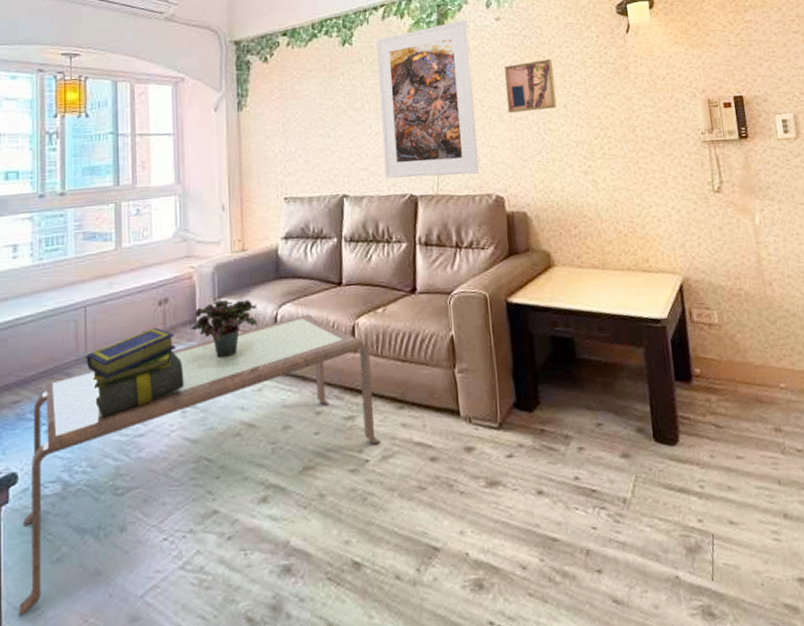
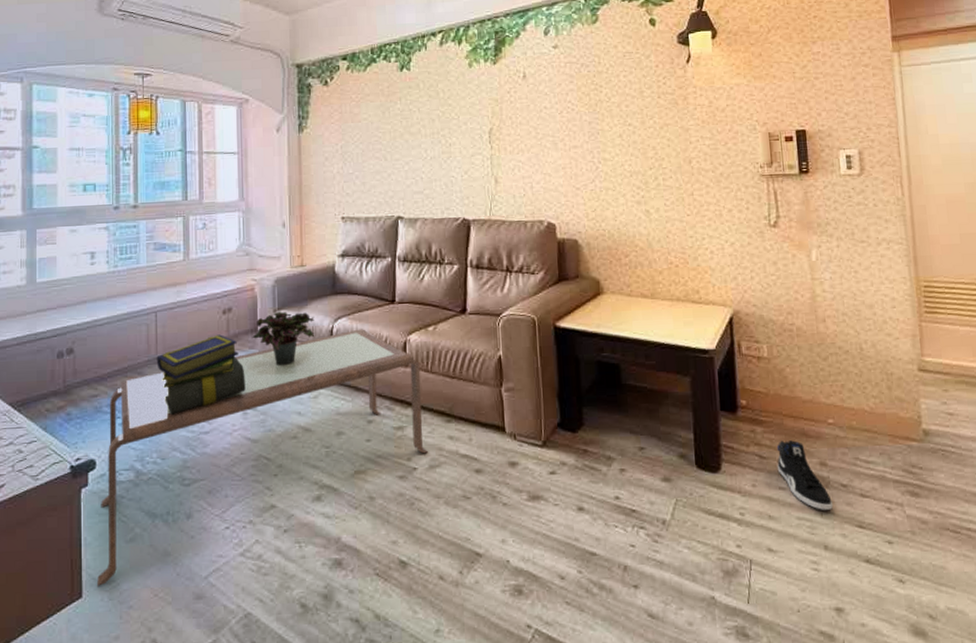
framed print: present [376,19,480,179] -> none [434,47,532,202]
wall art: present [504,58,557,113] -> none [560,87,612,141]
sneaker: none [732,407,790,478] -> present [777,440,833,510]

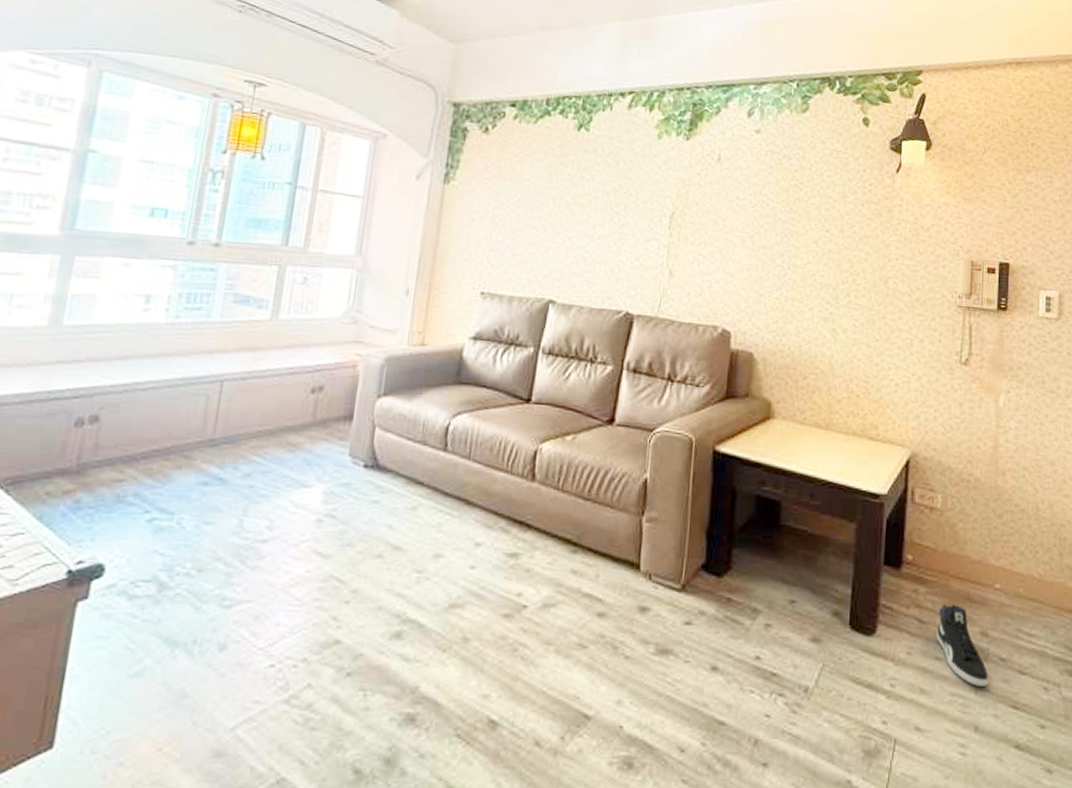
coffee table: present [97,329,428,586] -> none [78,429,550,734]
stack of books: present [156,334,246,415] -> none [211,418,328,514]
potted plant: present [252,311,315,366] -> none [344,397,428,466]

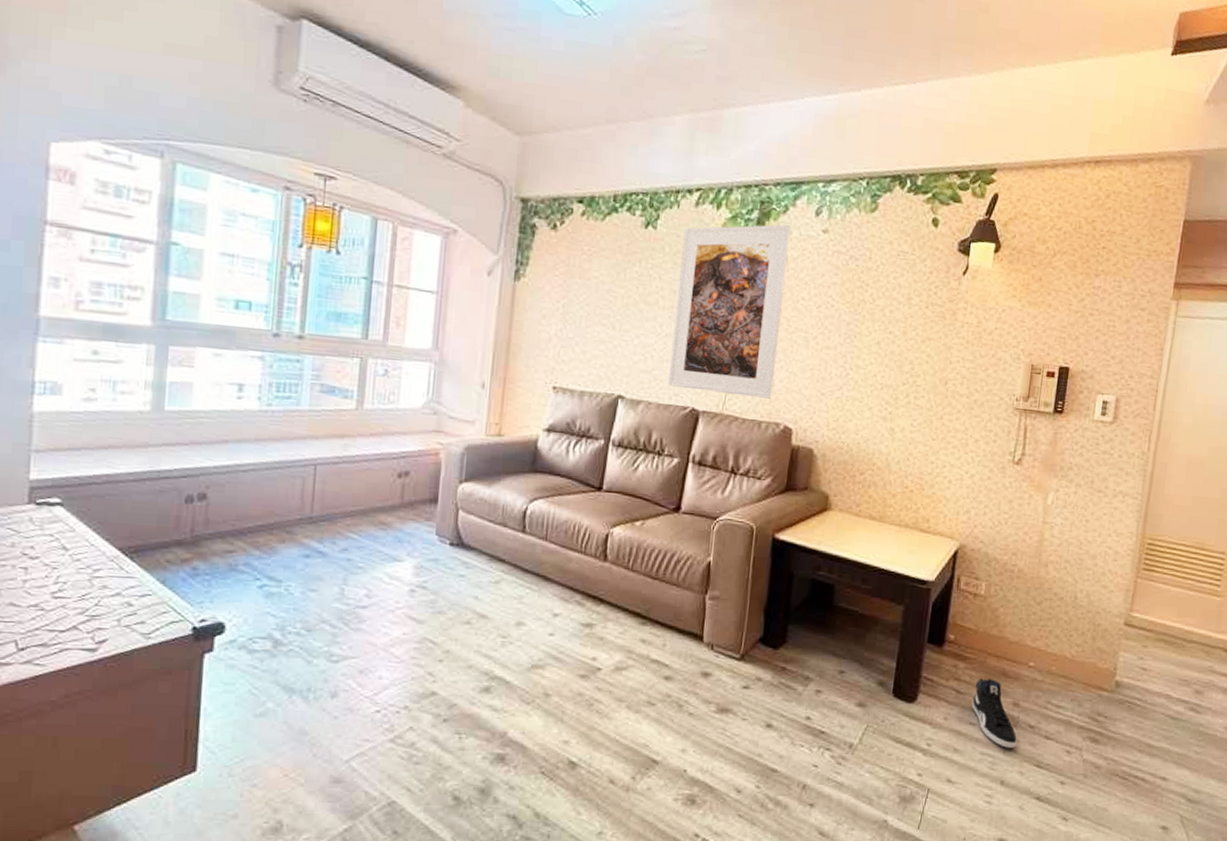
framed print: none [601,125,724,301] -> present [668,224,791,399]

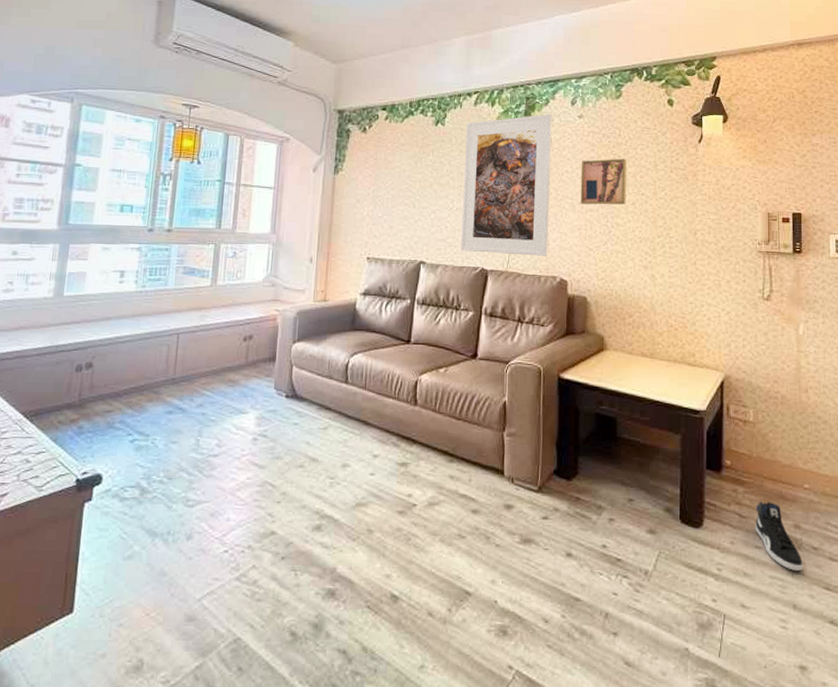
wall art: none [815,286,876,344] -> present [580,158,627,205]

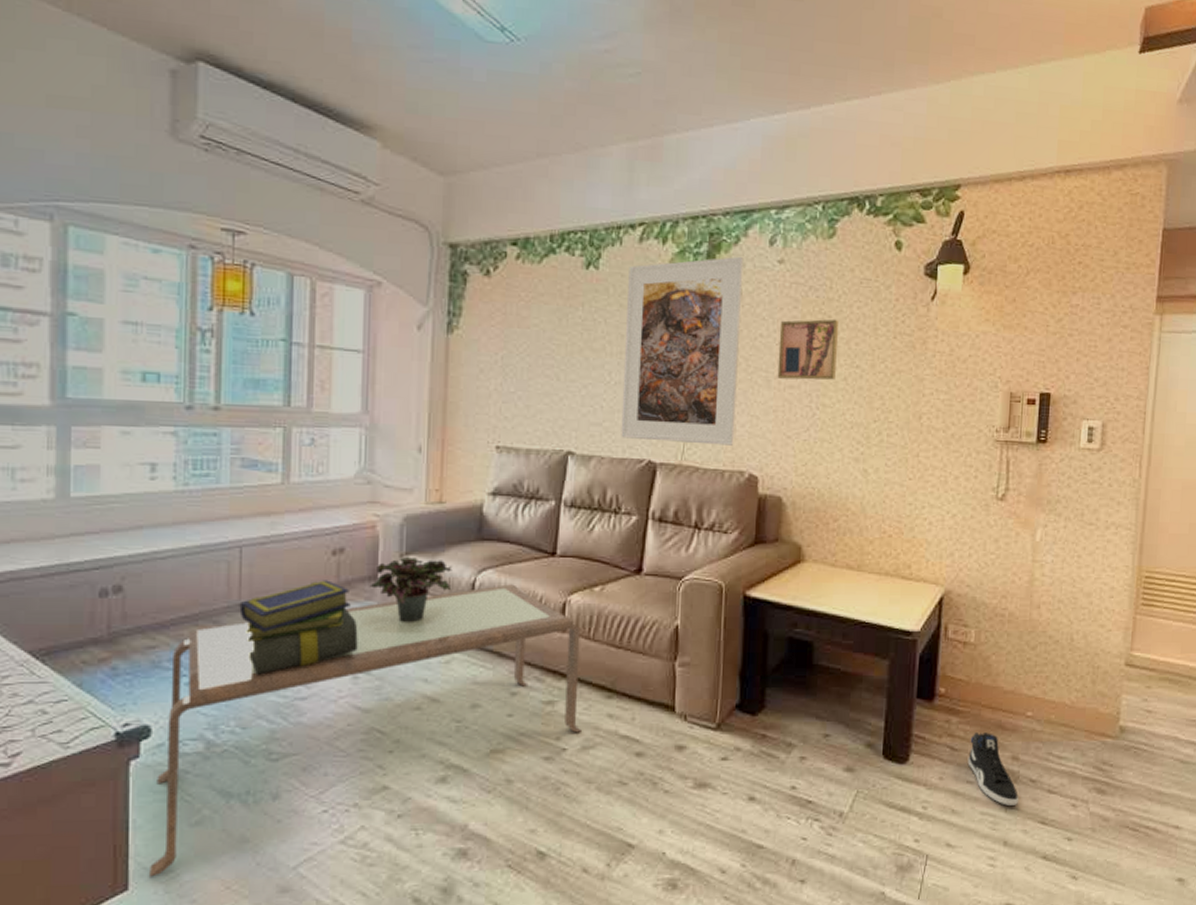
coffee table: none [90,365,429,602] -> present [150,584,581,877]
stack of books: none [173,360,259,435] -> present [239,580,358,675]
potted plant: none [269,342,332,396] -> present [369,556,452,623]

